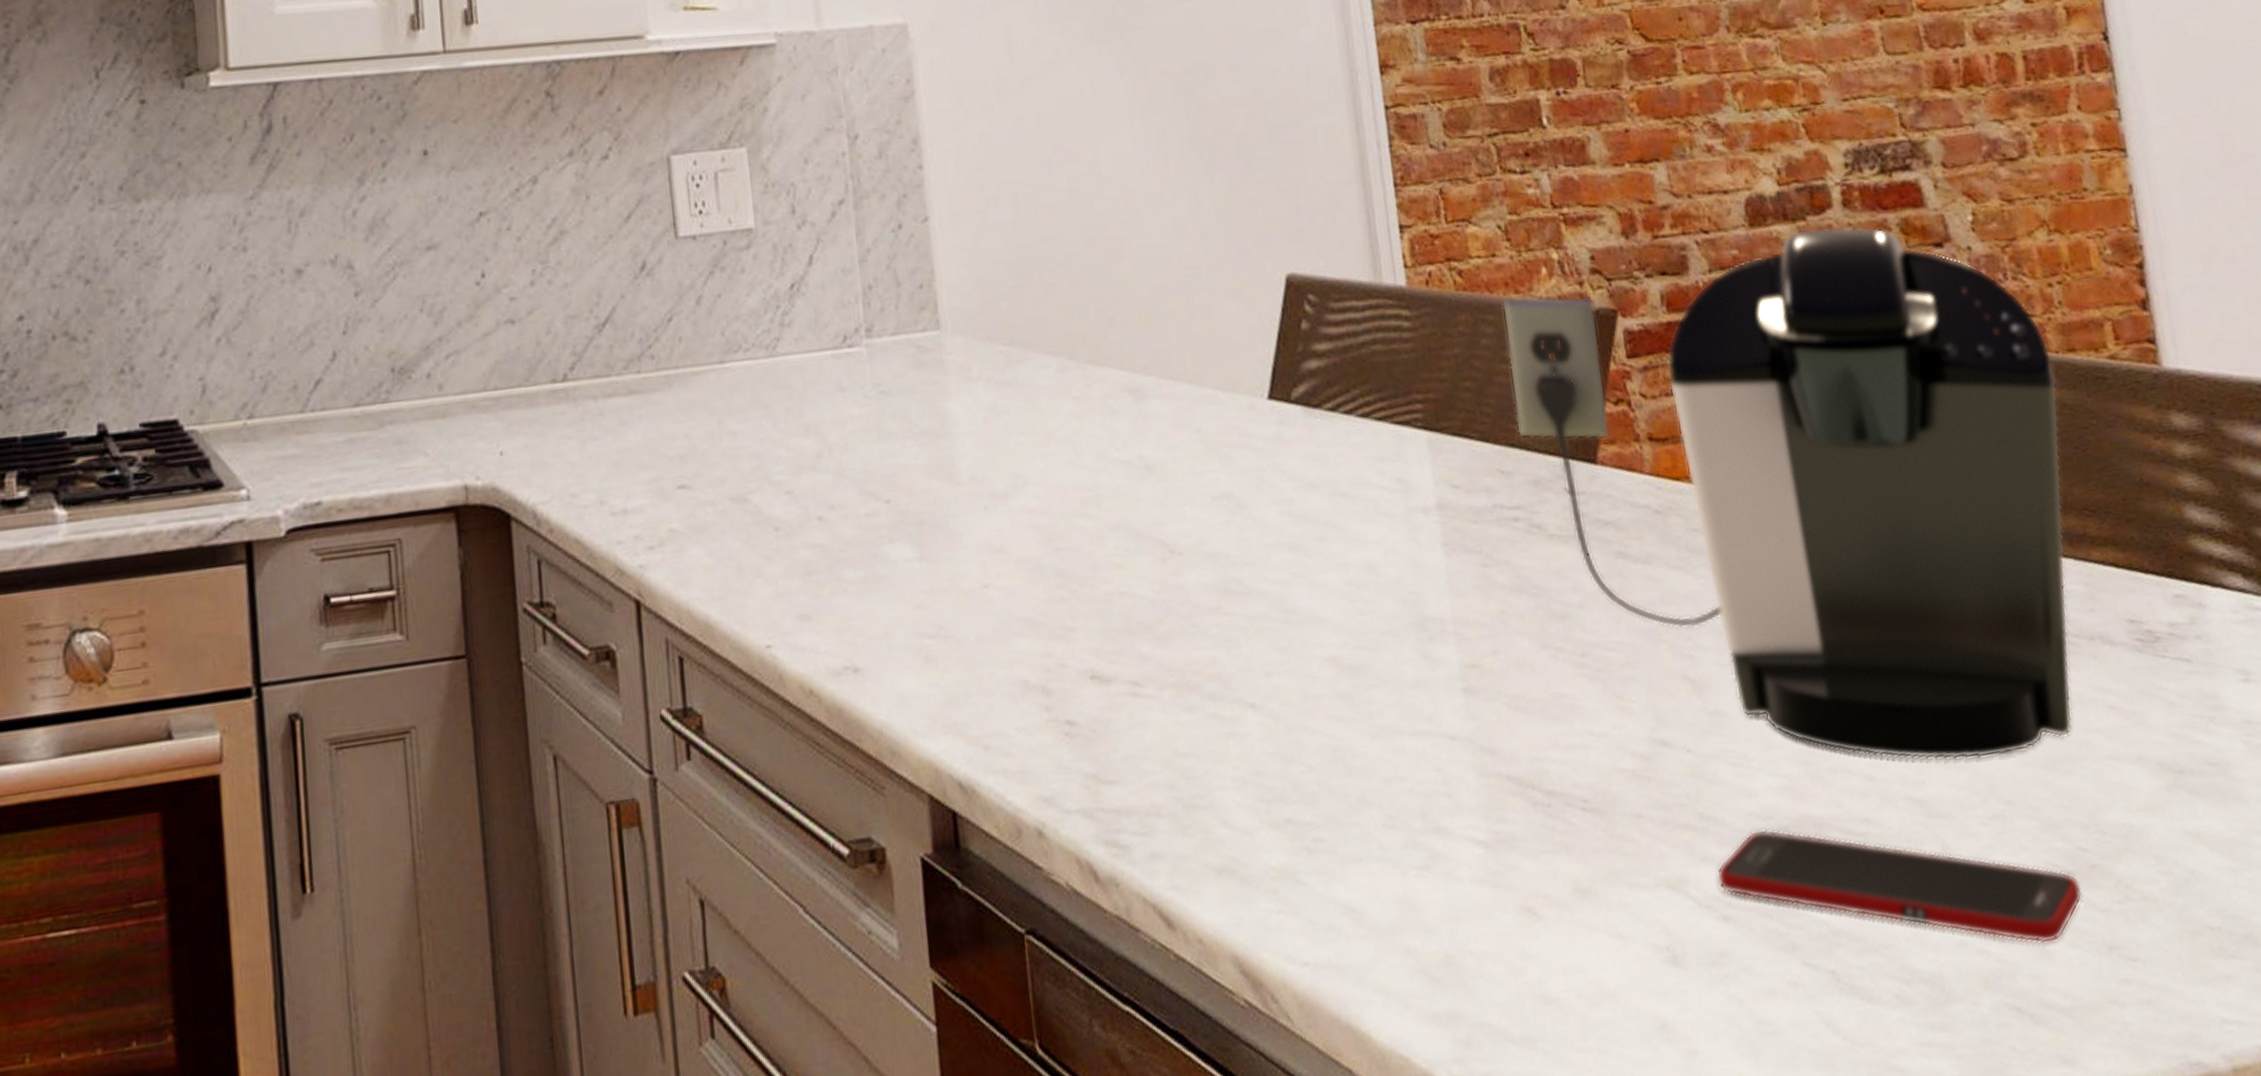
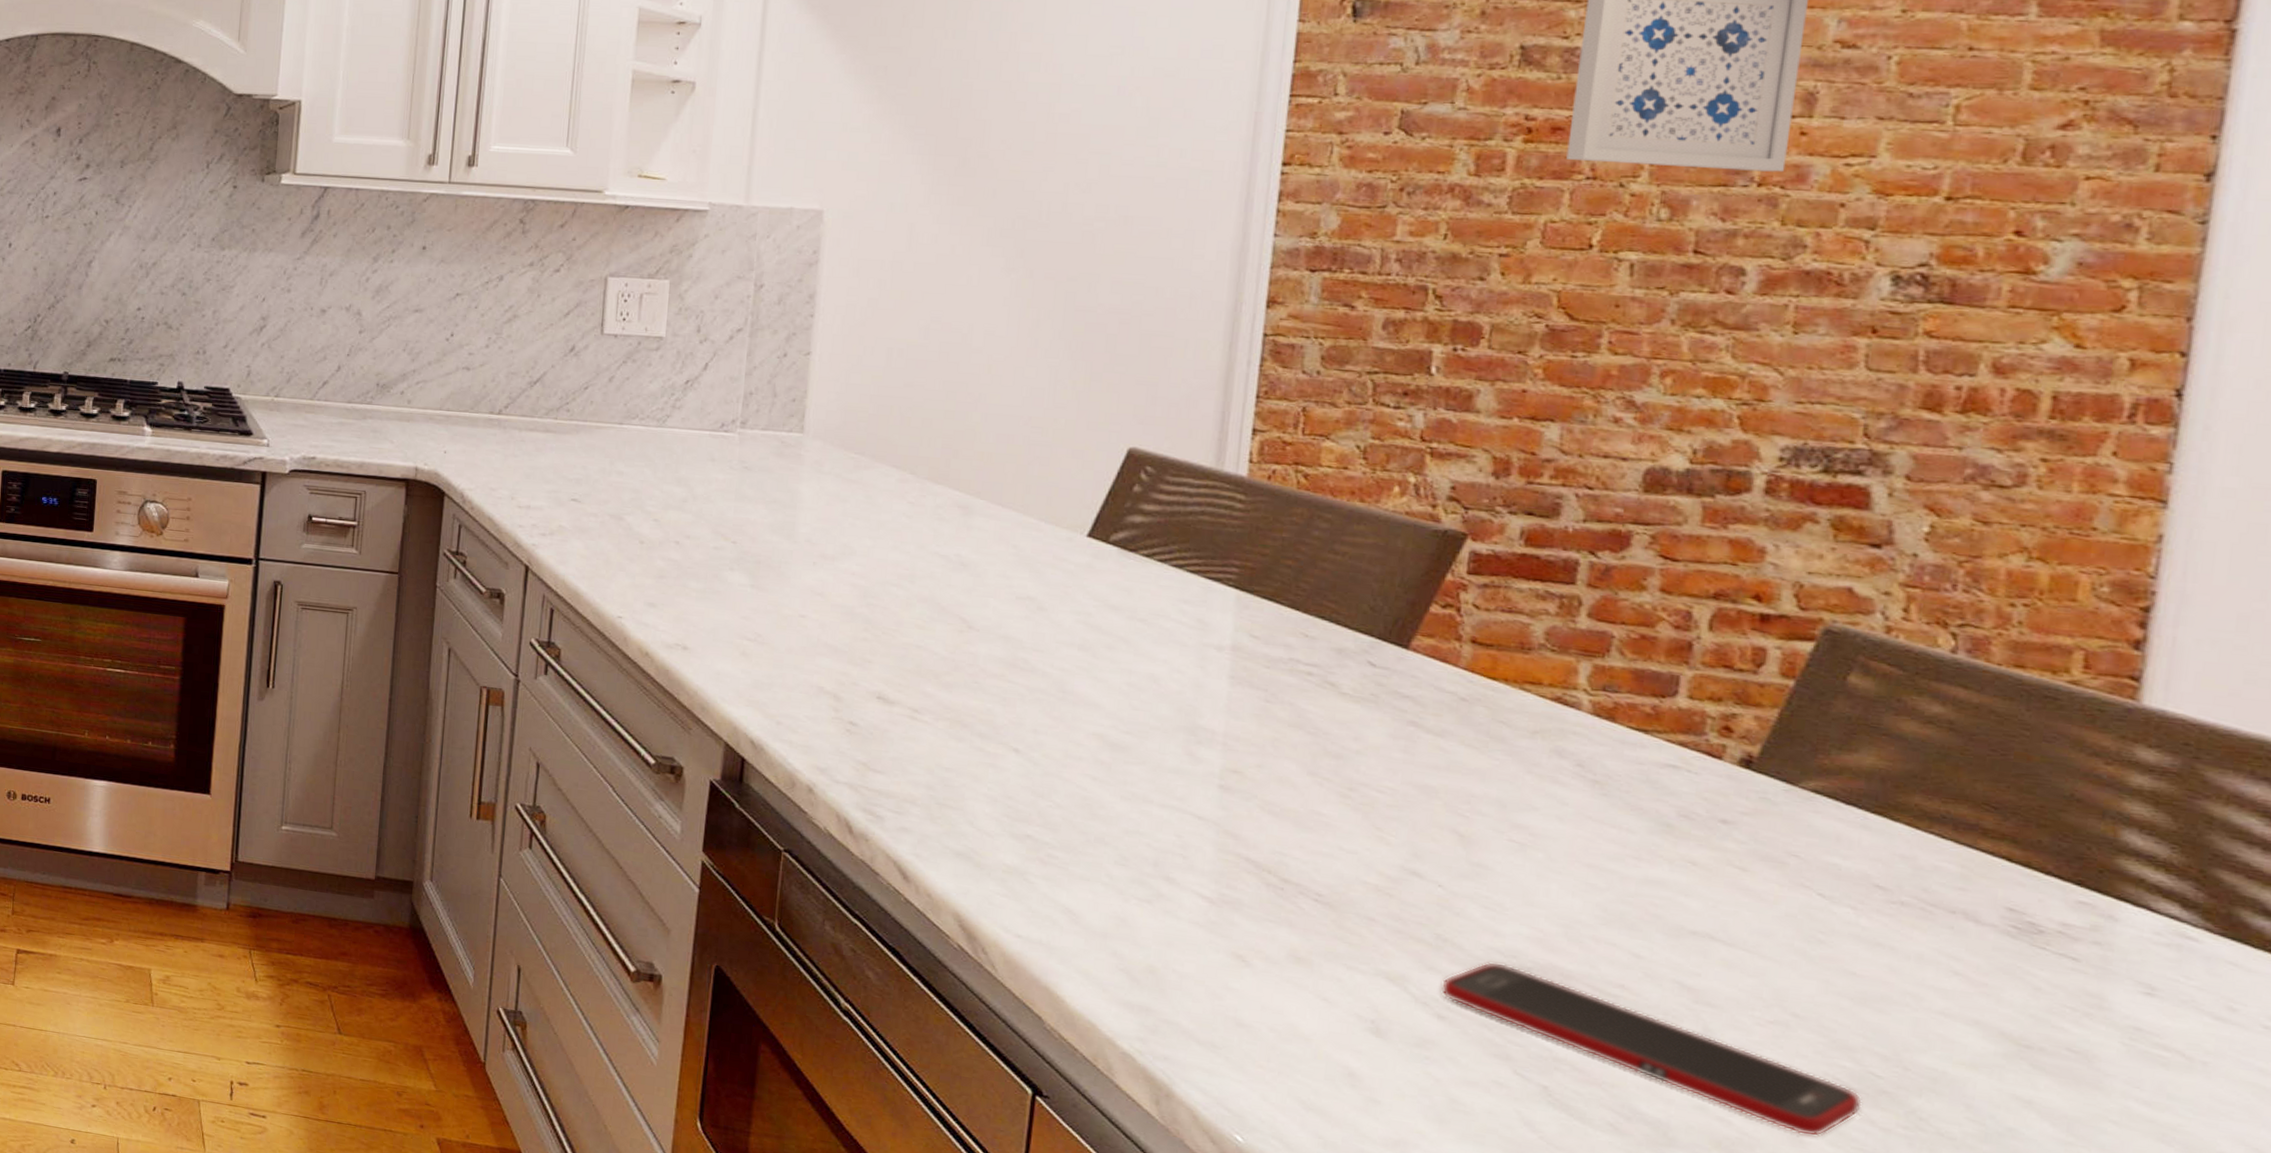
coffee maker: present [1502,226,2073,760] -> none [1331,504,1991,983]

